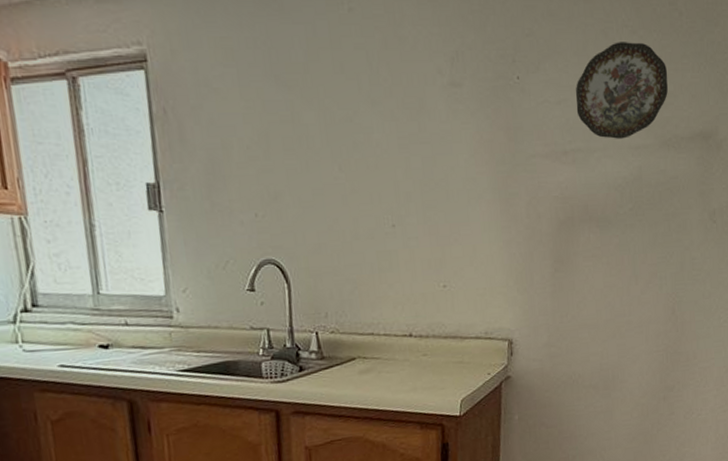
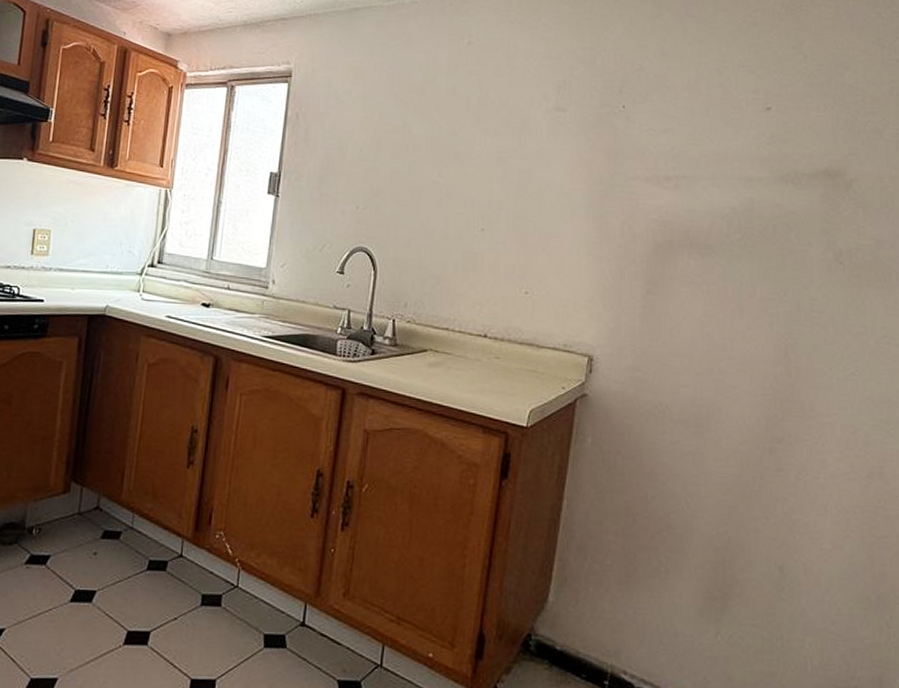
decorative plate: present [575,42,668,139] -> none [683,80,789,170]

